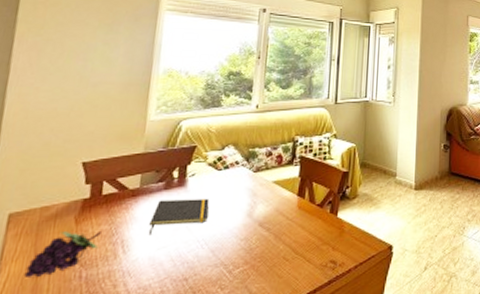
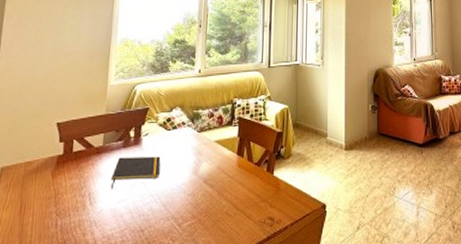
fruit: present [24,232,101,277] -> none [12,184,73,224]

